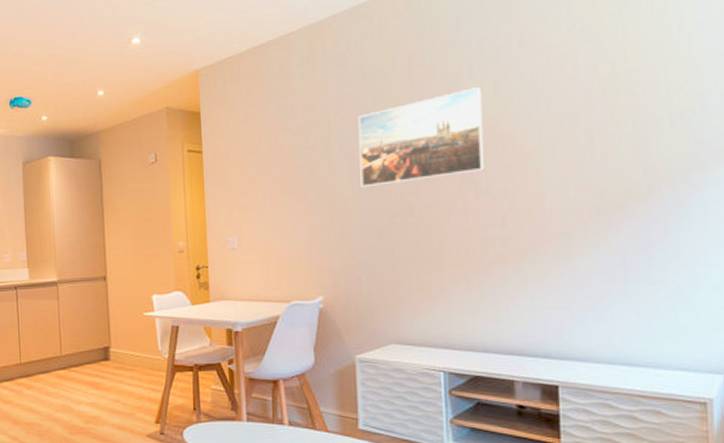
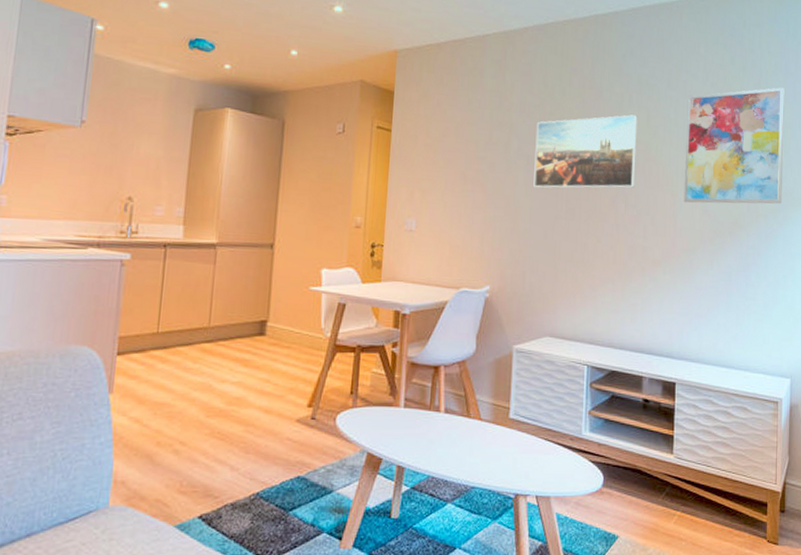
wall art: none [547,14,696,180] -> present [683,87,785,204]

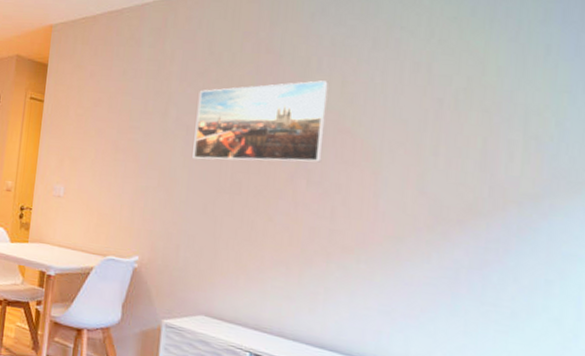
wall art: present [683,87,785,204] -> none [390,41,560,189]

